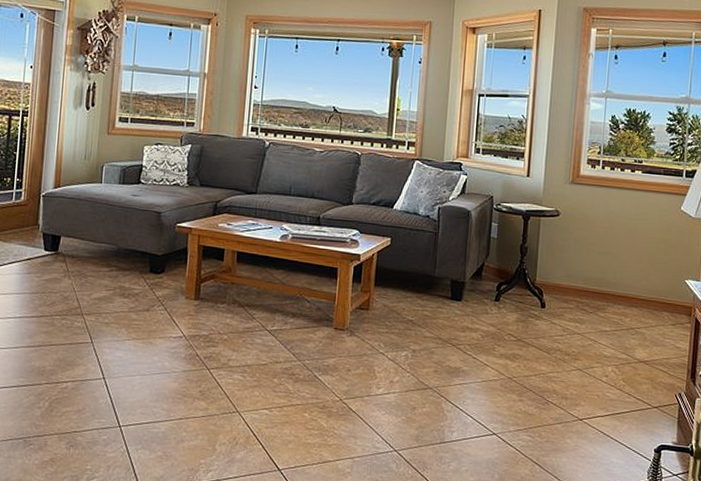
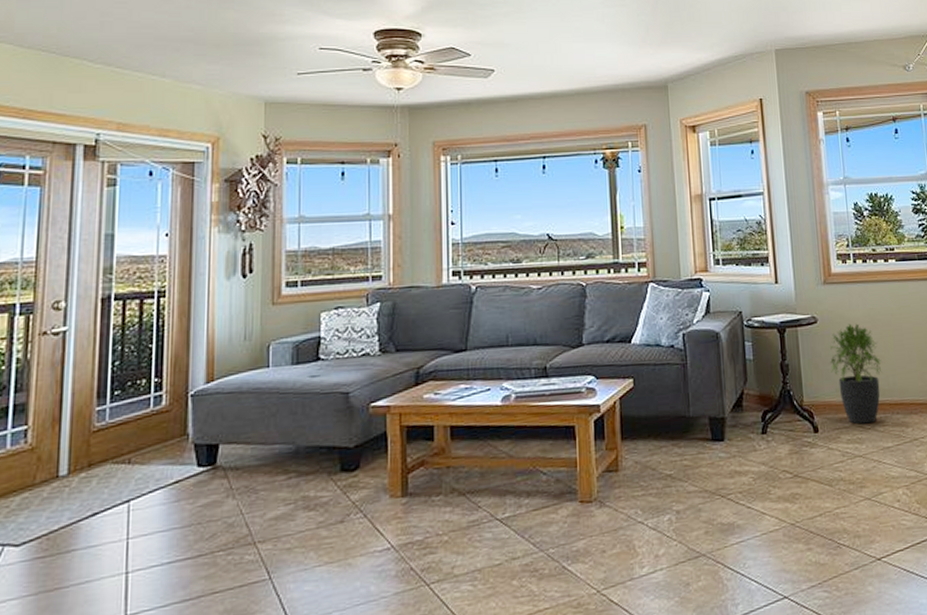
potted plant: none [565,221,613,309] -> present [830,323,882,425]

